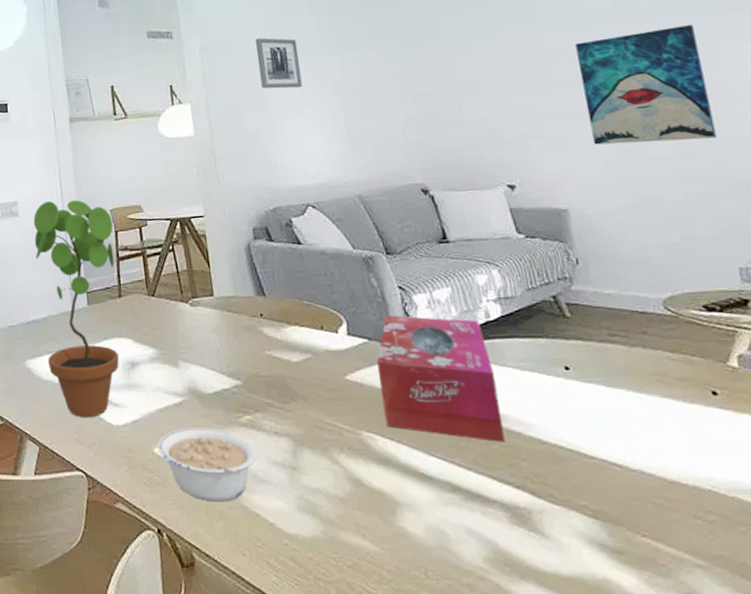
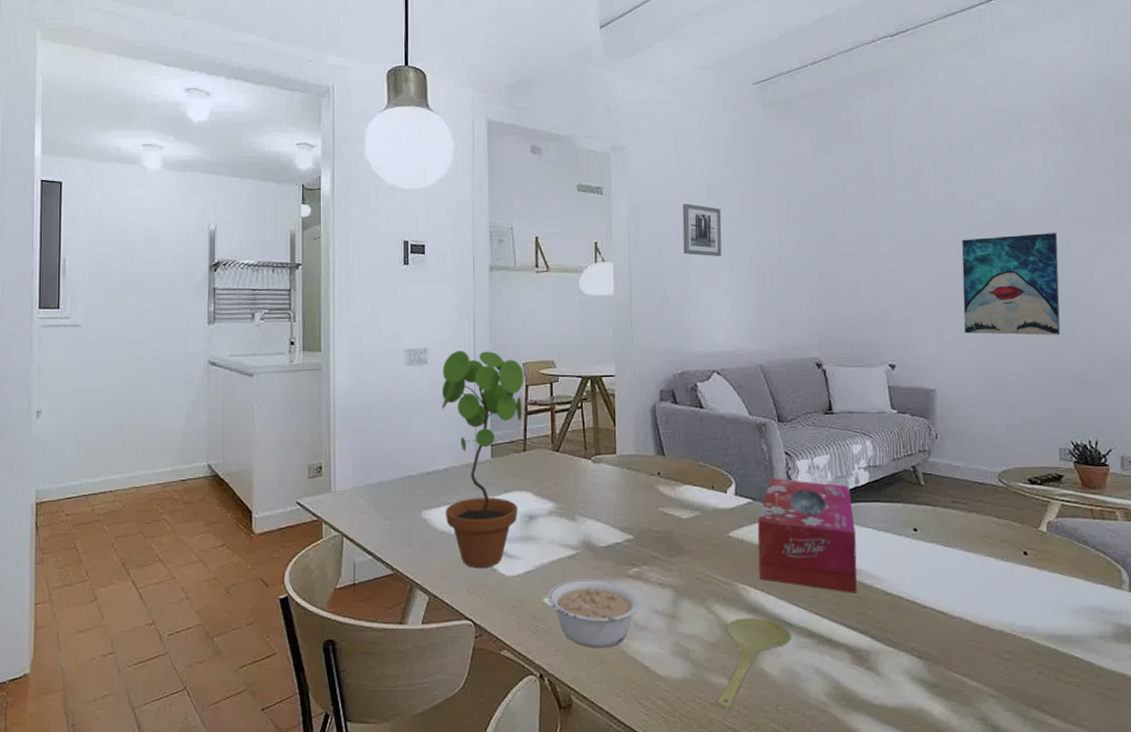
spoon: none [355,470,433,572] -> present [717,618,791,709]

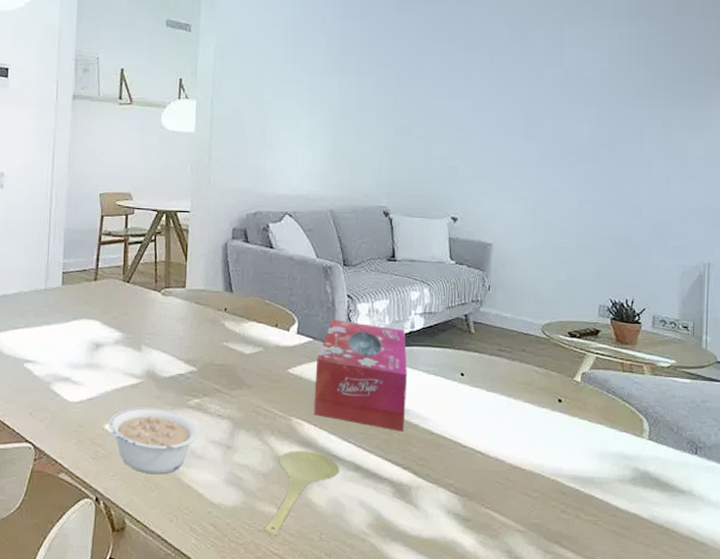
potted plant: present [441,351,524,568] -> none [12,177,100,392]
wall art: present [682,203,722,257] -> none [266,47,305,103]
wall art: present [962,233,1061,335] -> none [524,102,616,199]

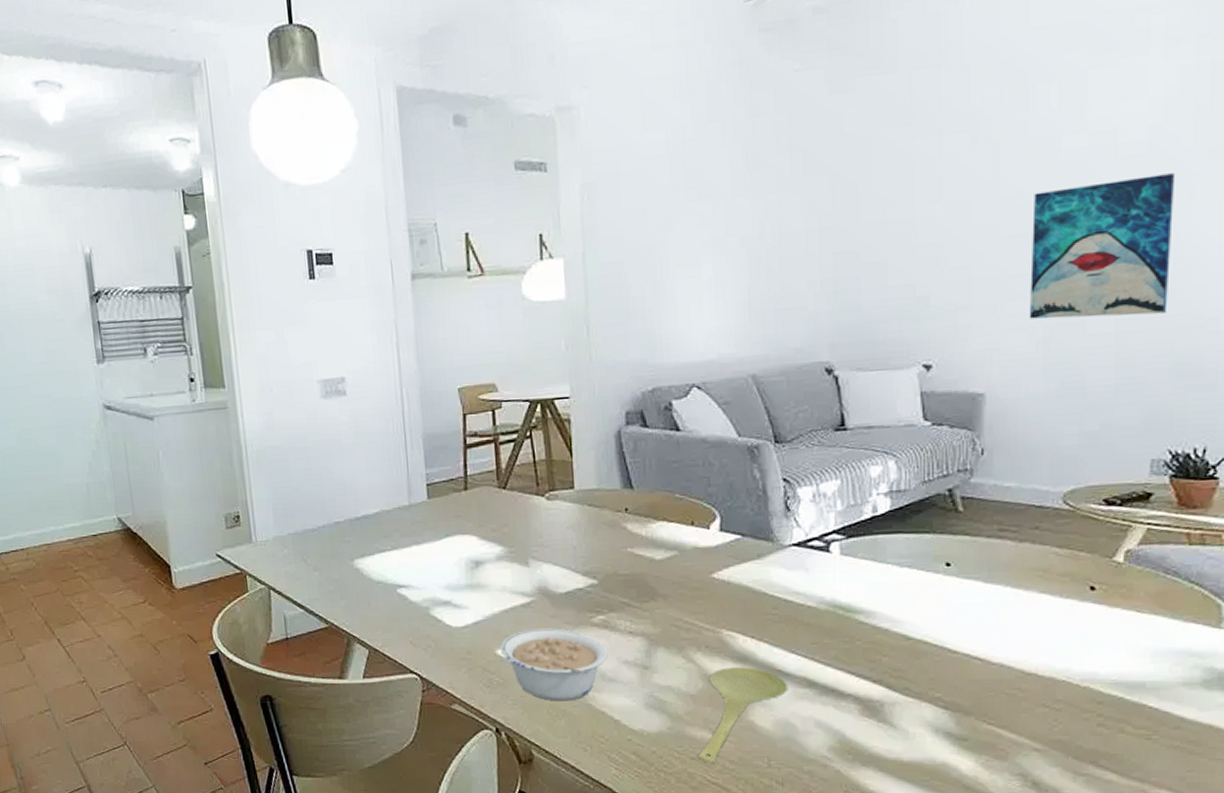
tissue box: present [314,320,407,431] -> none [747,510,871,639]
wall art: none [524,102,616,199] -> present [1030,173,1176,319]

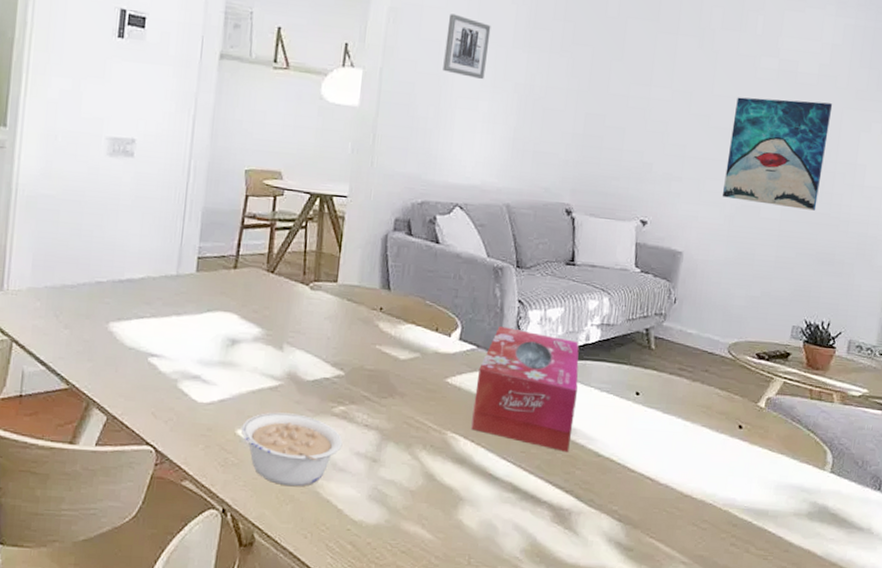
wall art: none [650,174,703,242] -> present [443,14,491,80]
spoon: present [698,667,787,763] -> none [408,467,495,558]
tissue box: none [747,510,871,639] -> present [471,327,579,452]

